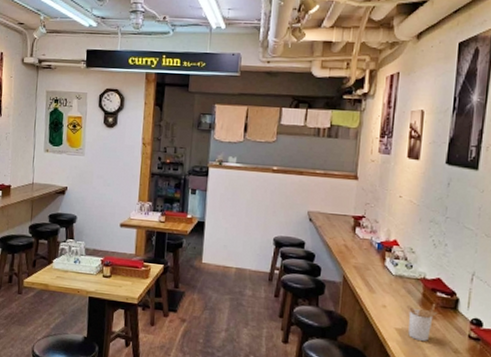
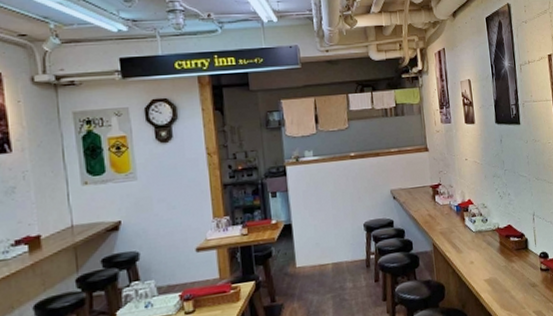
utensil holder: present [406,304,438,341] -> none [489,249,515,285]

